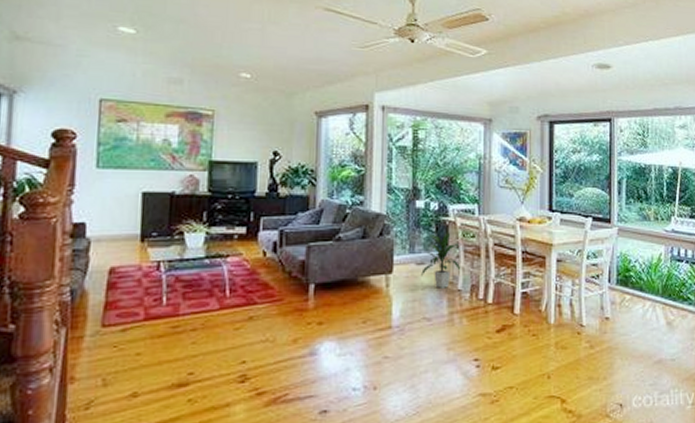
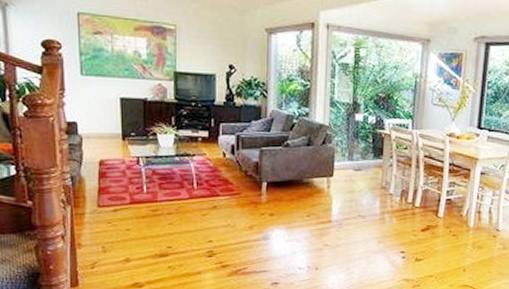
indoor plant: present [421,233,462,288] -> none [358,144,395,192]

